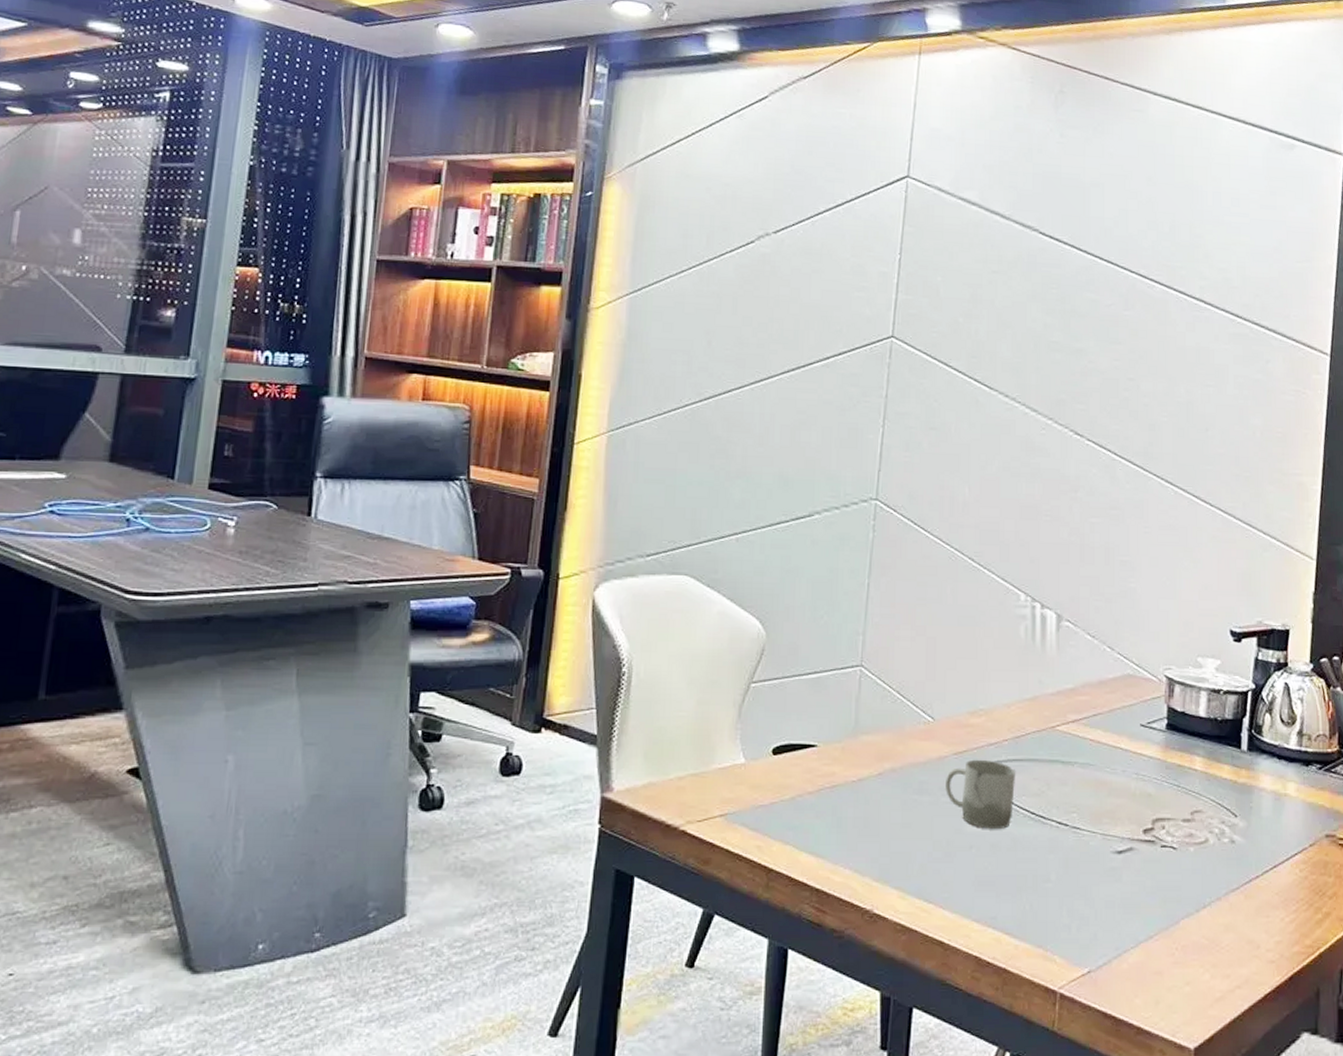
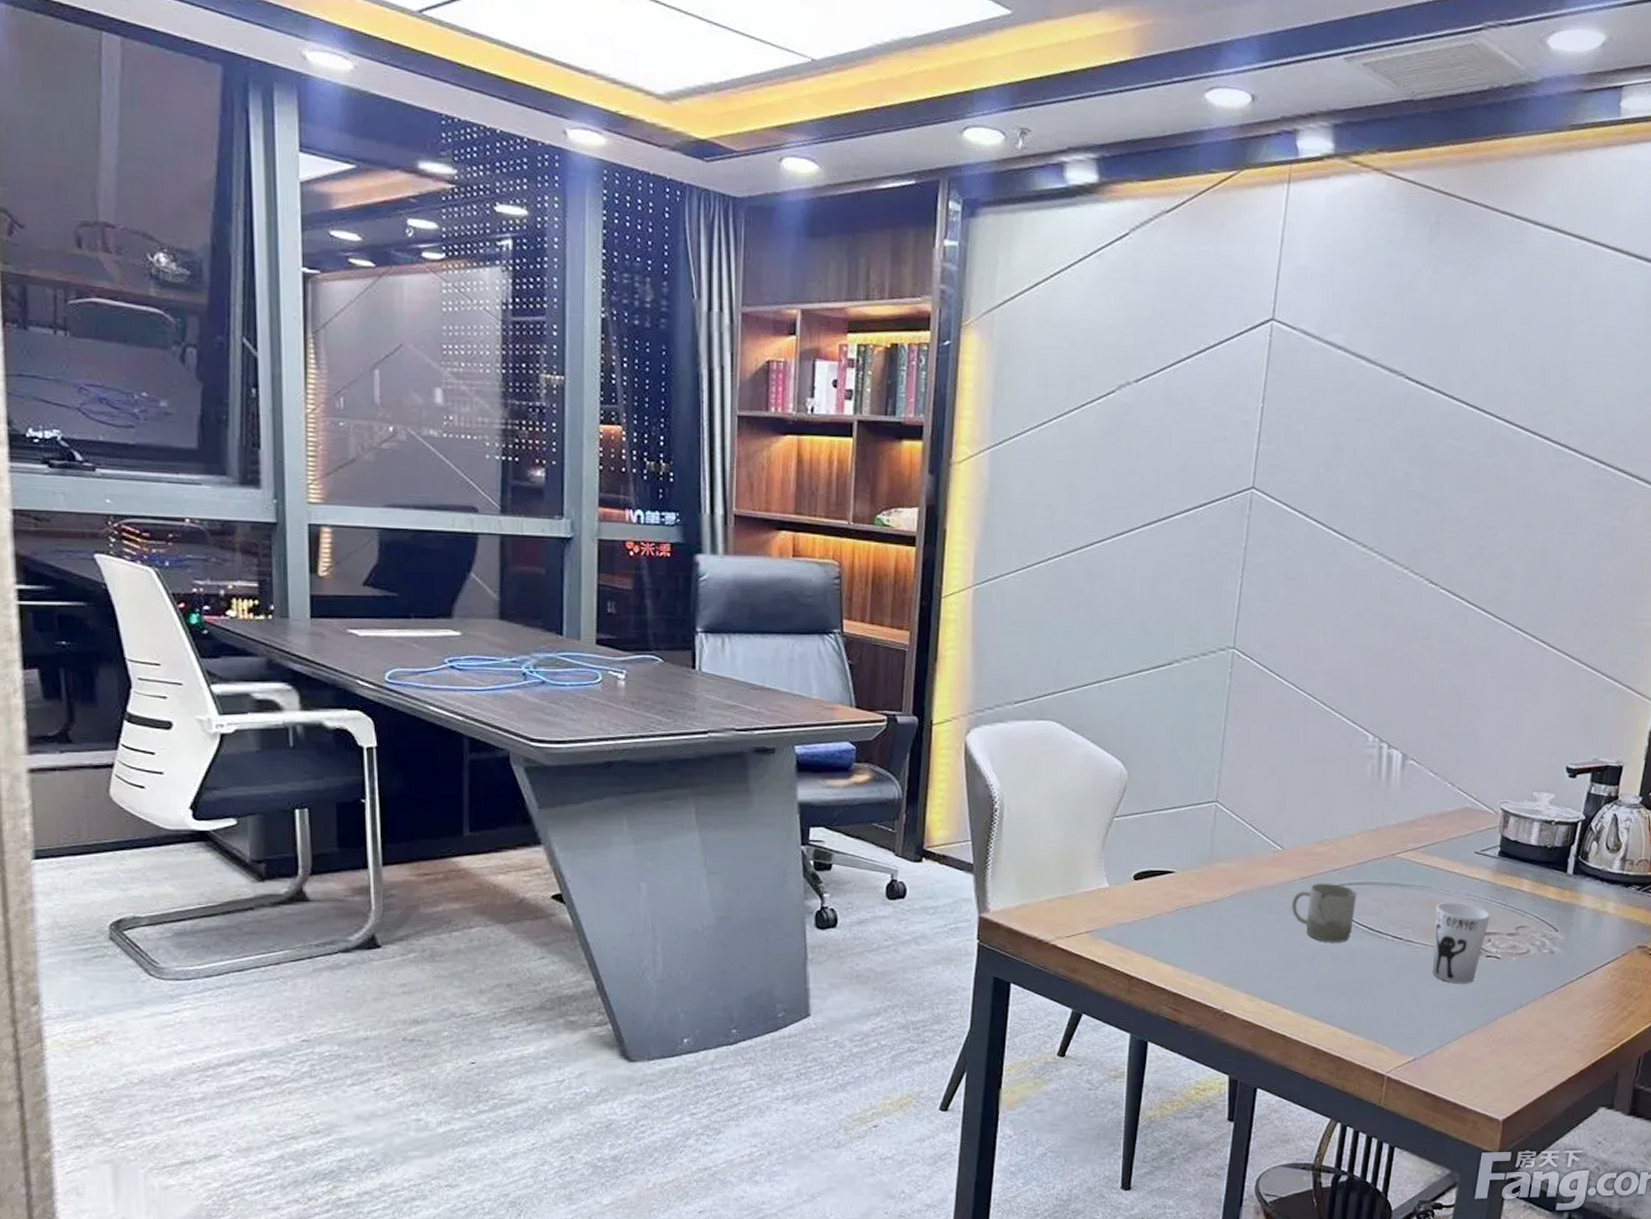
cup: none [1102,781,1162,879] -> present [1432,901,1490,984]

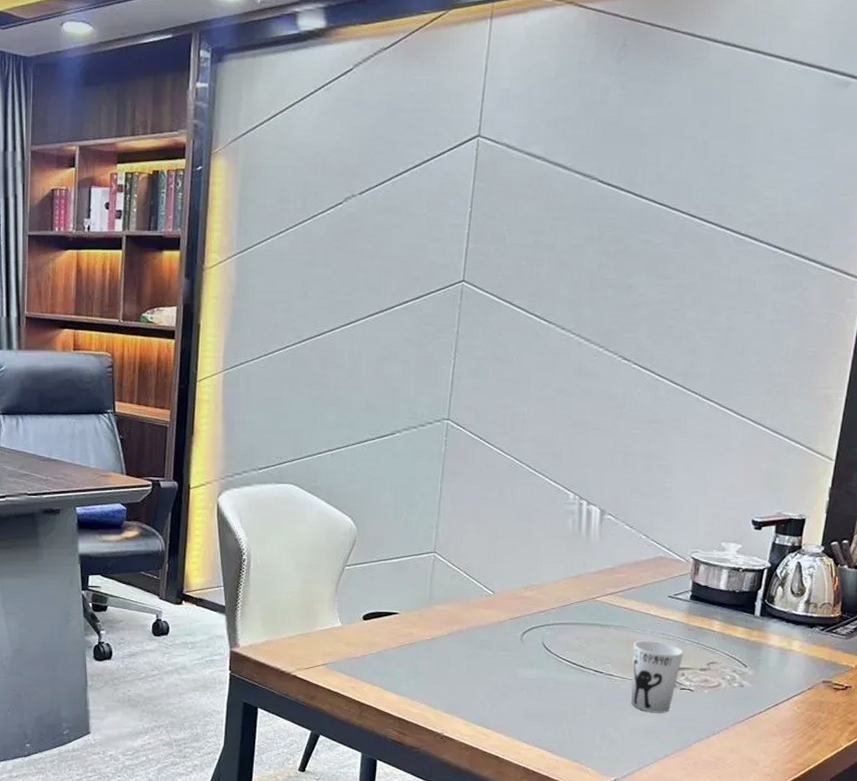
cup: present [1292,883,1357,942] -> none [503,623,562,675]

